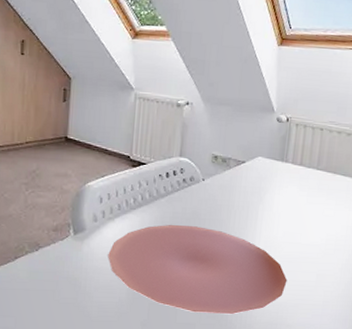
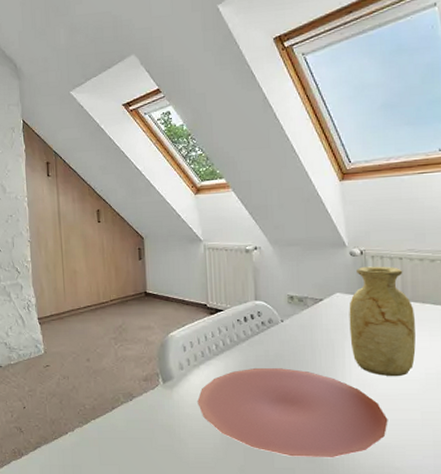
vase: none [264,133,326,241] -> present [349,266,416,377]

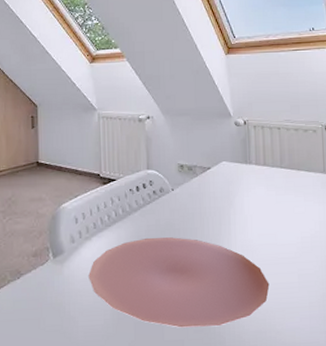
vase: present [349,266,416,377] -> none [234,135,293,242]

